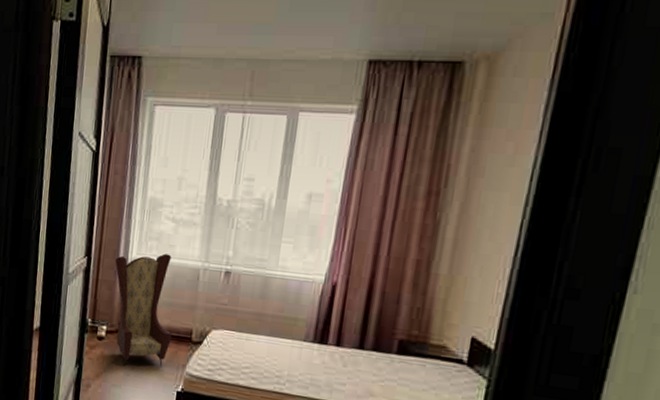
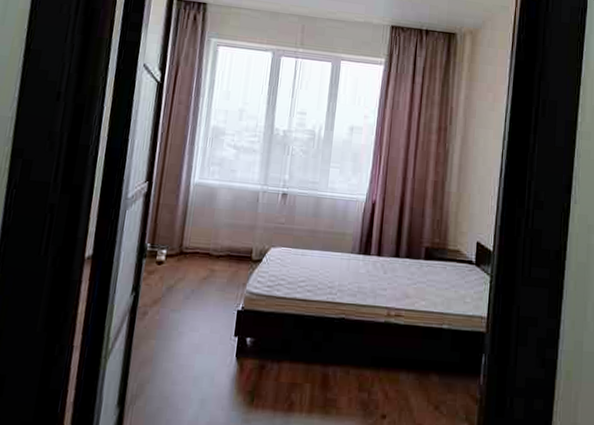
armchair: present [115,253,173,366] -> none [176,178,234,289]

